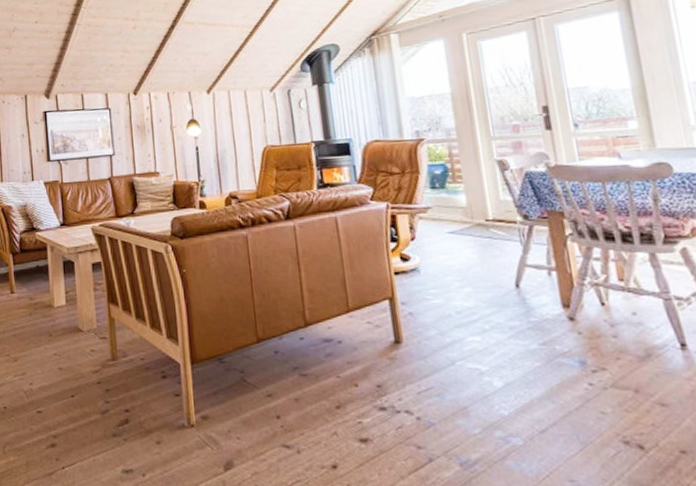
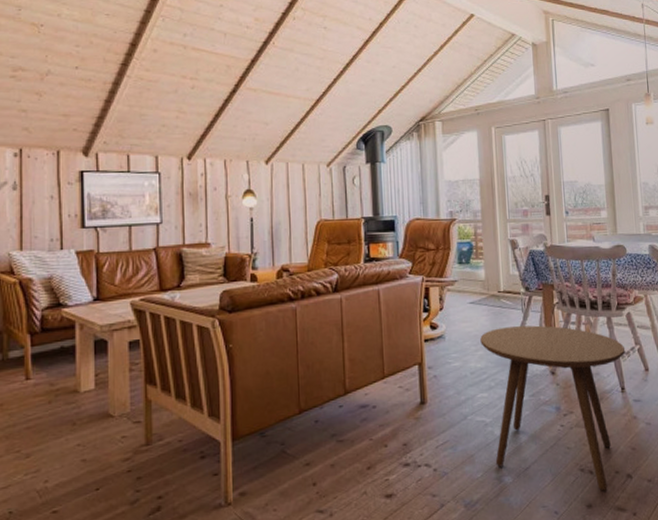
side table: none [465,260,683,474] -> present [480,325,625,491]

